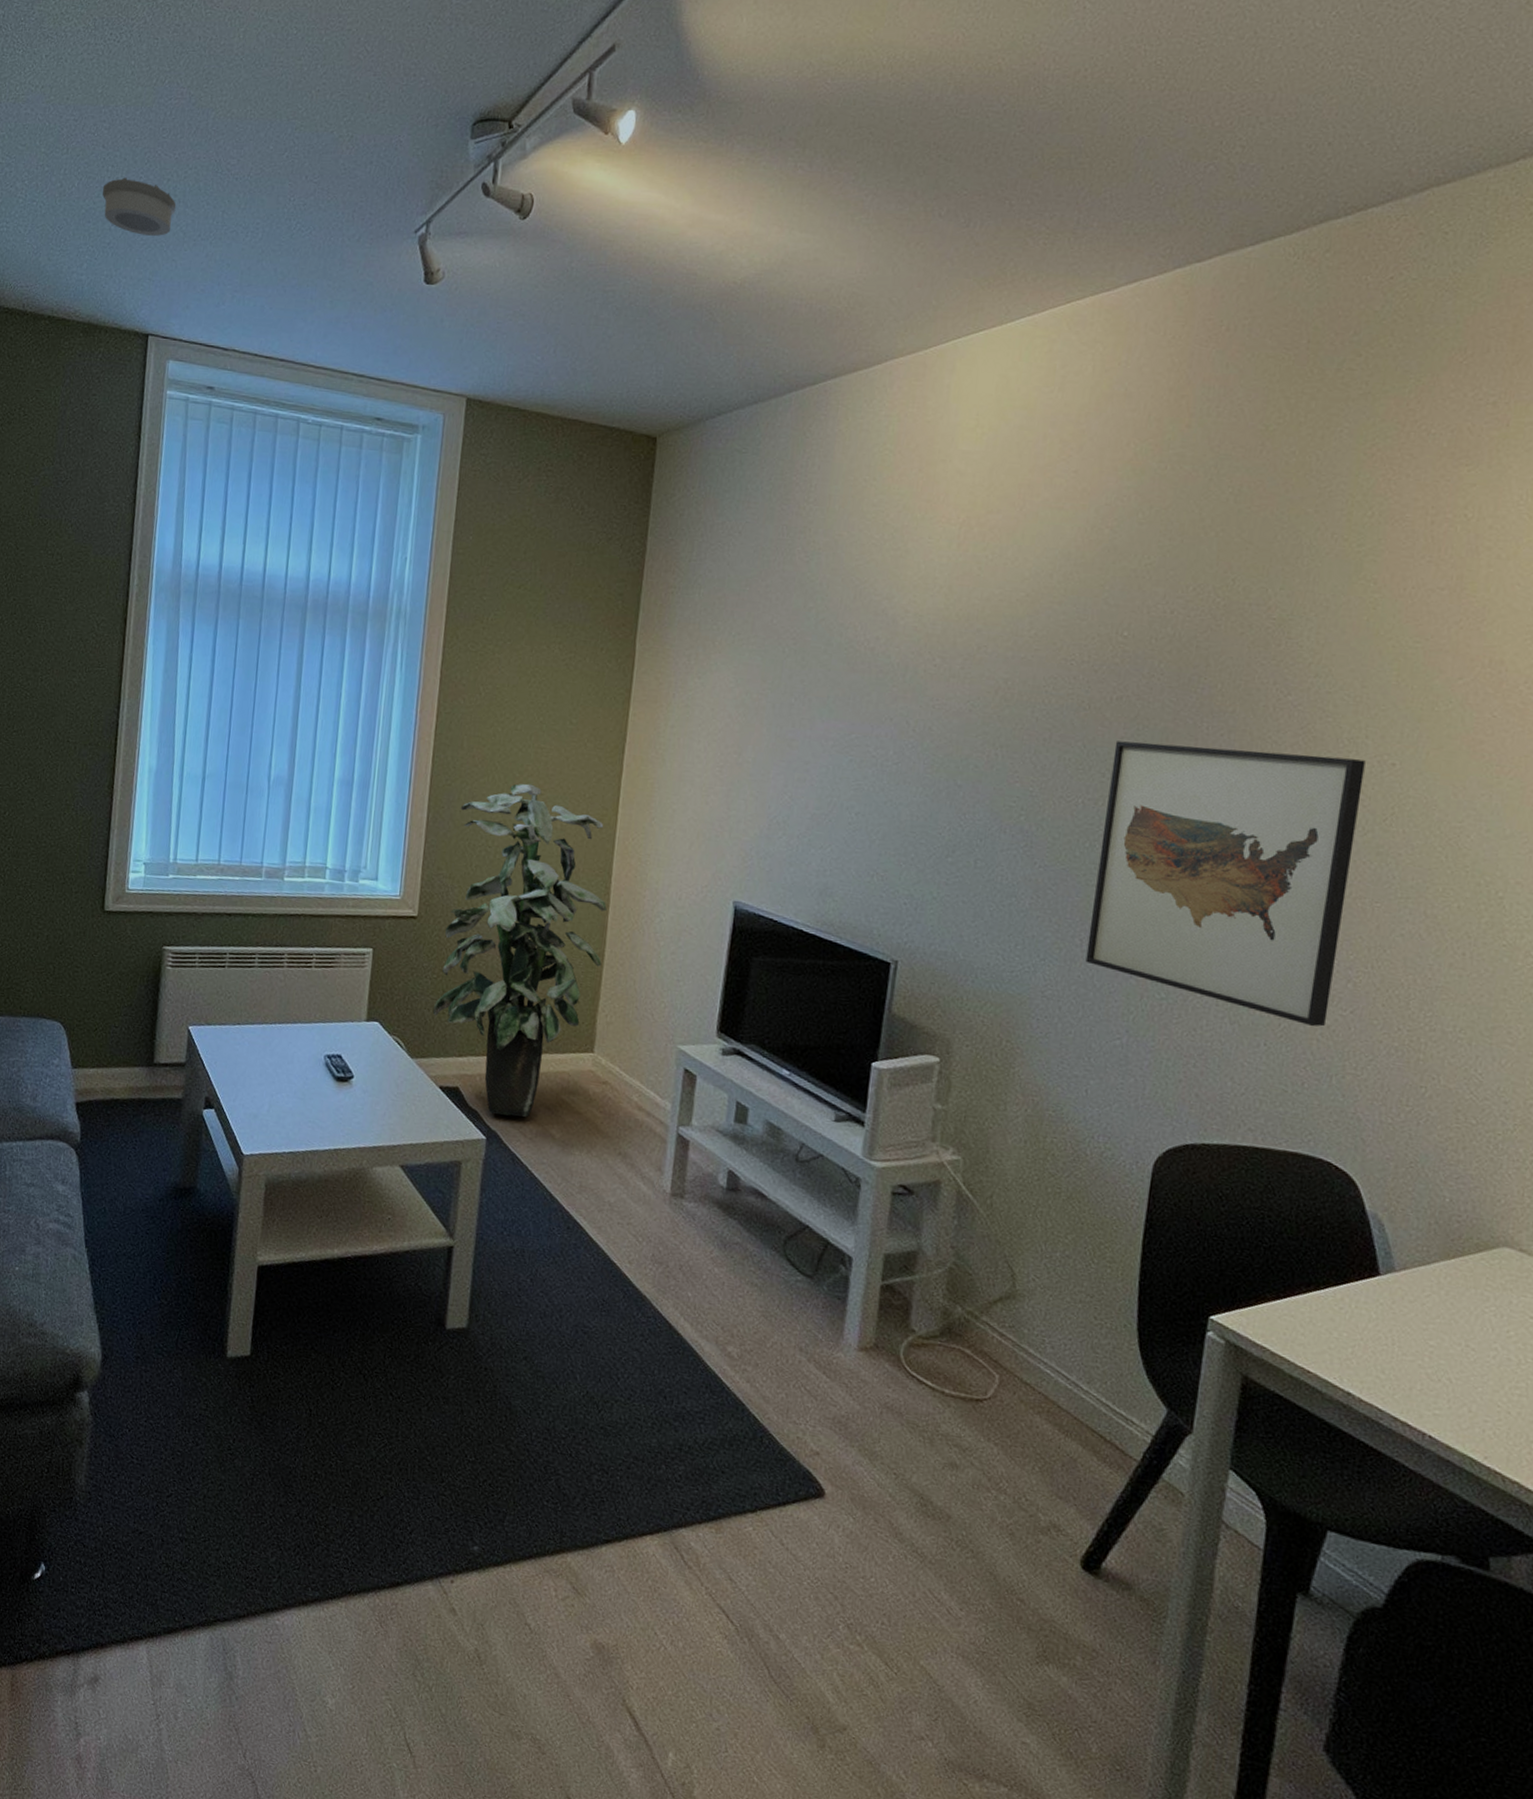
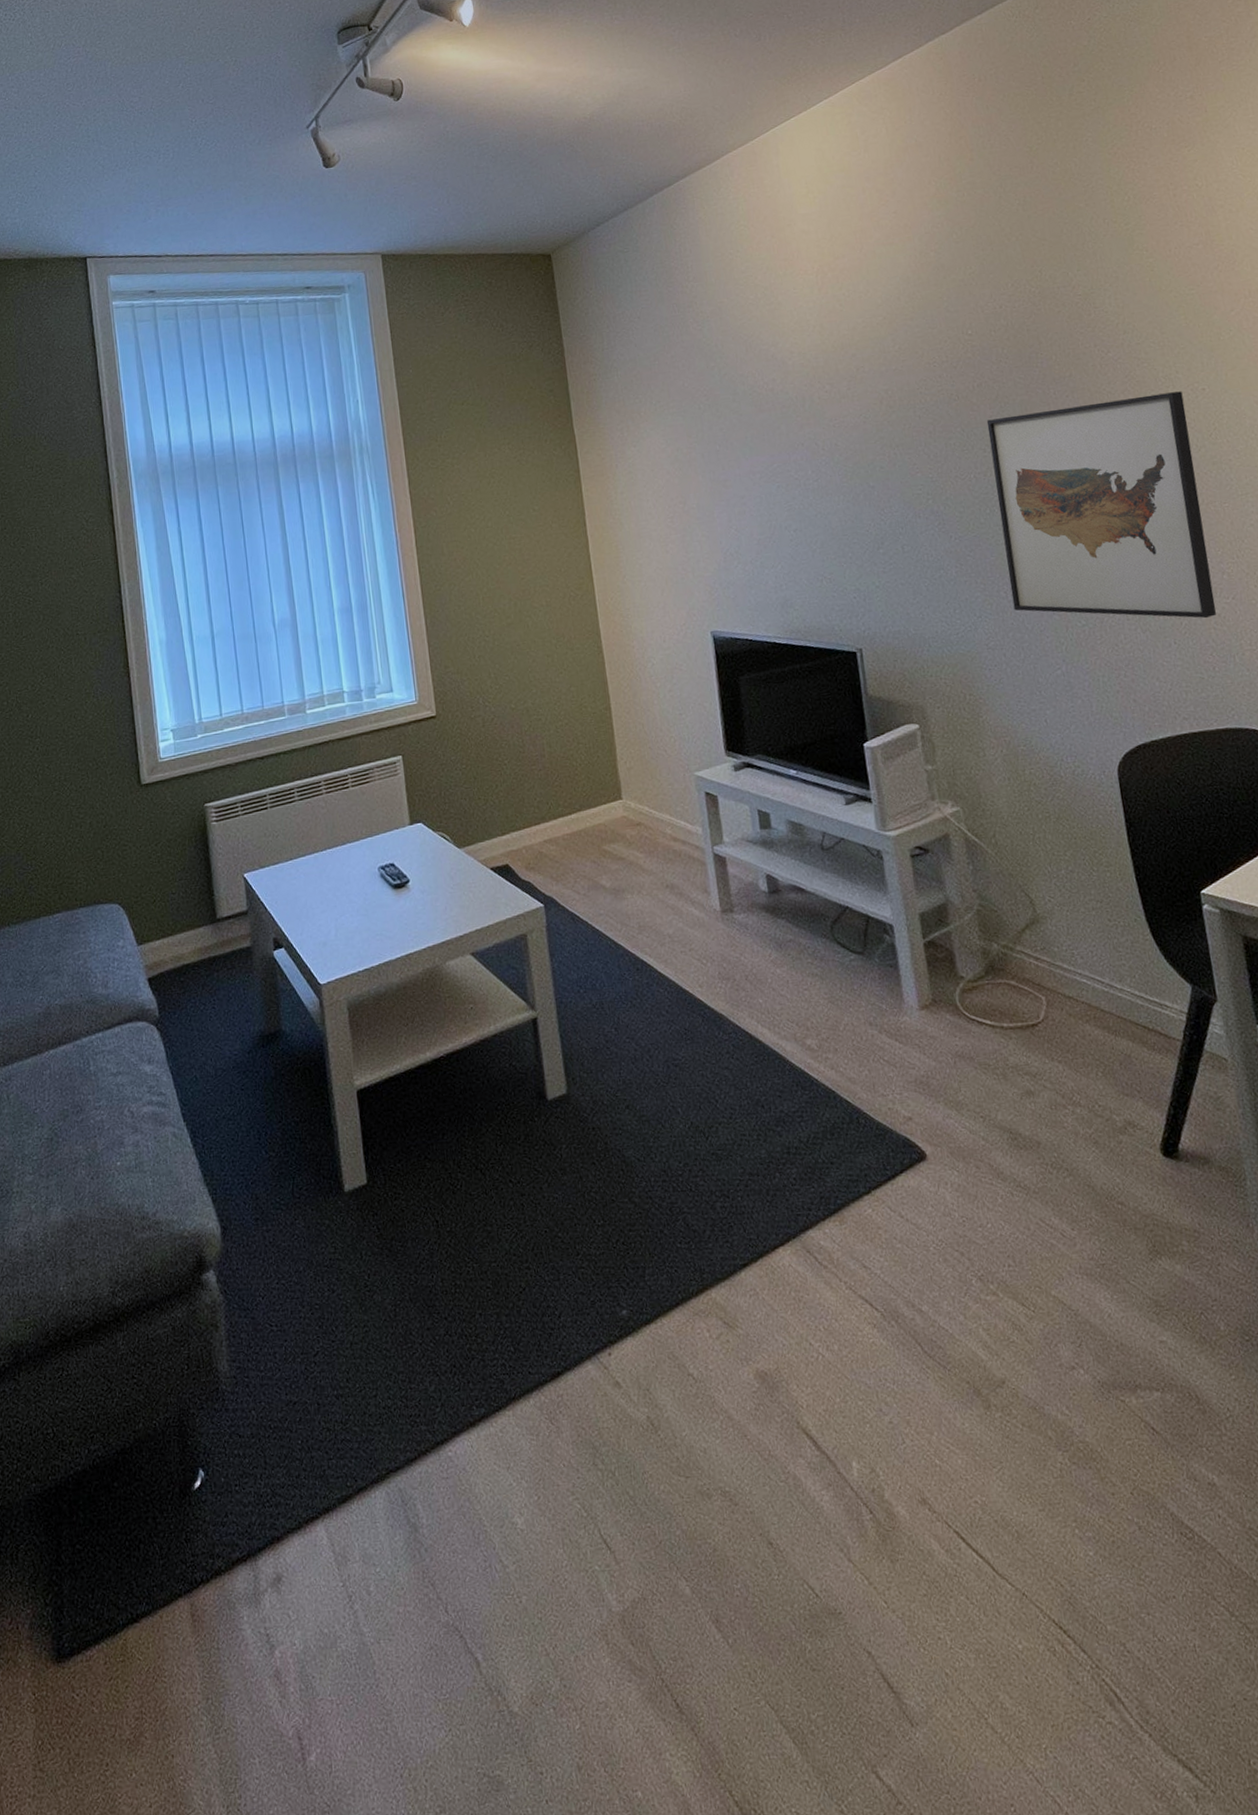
smoke detector: present [102,177,177,236] -> none [21,129,92,175]
indoor plant: present [432,783,607,1117] -> none [453,571,610,881]

